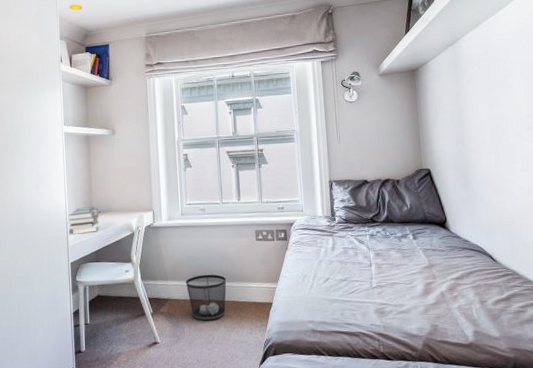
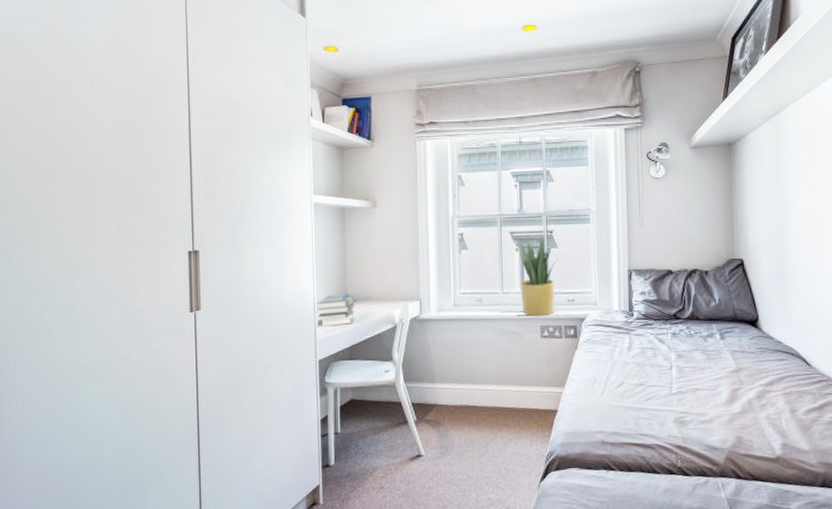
waste bin: present [185,274,227,321] -> none [456,376,505,431]
planter: none [232,151,269,223] -> present [516,233,558,317]

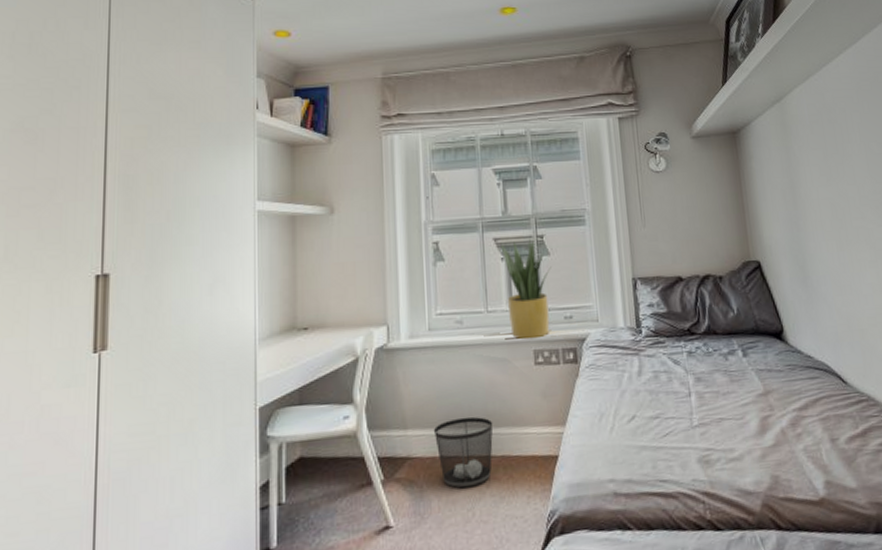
books: present [316,294,356,327] -> none [258,320,308,364]
waste bin: none [456,376,505,431] -> present [433,416,493,489]

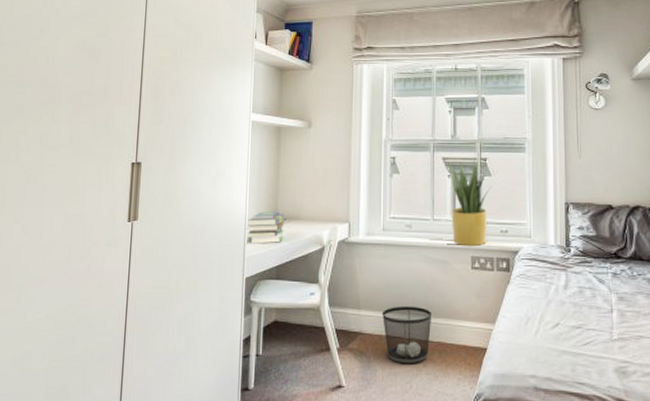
books: none [258,320,308,364] -> present [247,212,286,244]

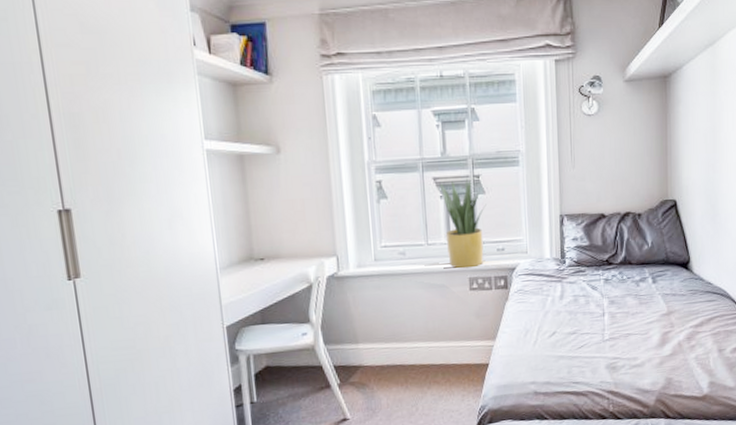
books: present [247,212,286,244] -> none [218,252,266,290]
waste bin: present [381,305,432,364] -> none [381,333,433,390]

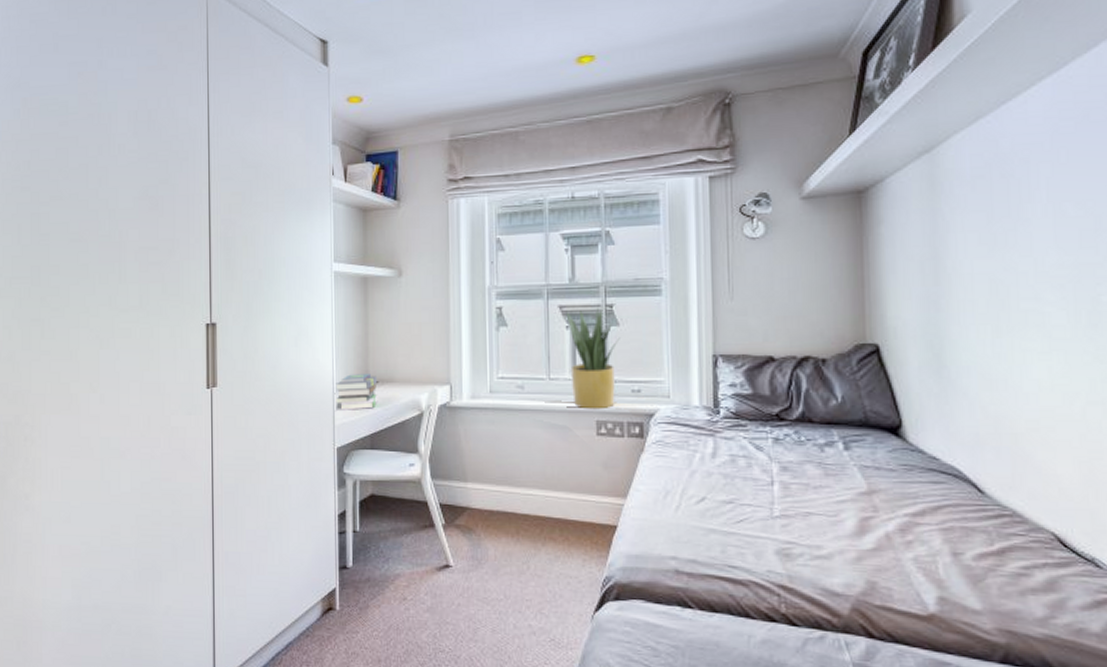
books: none [218,252,266,290] -> present [335,374,378,410]

